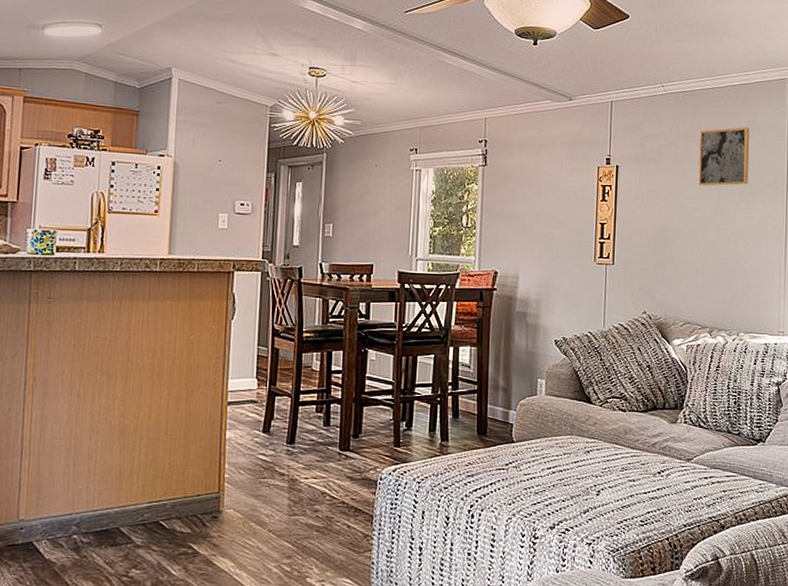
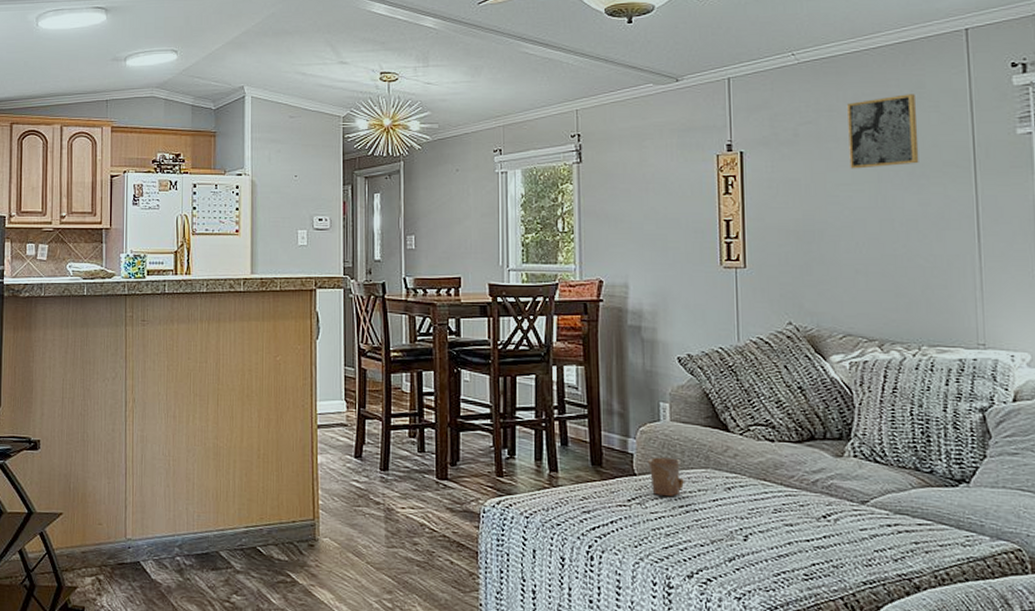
mug: none [524,426,554,461] -> present [647,457,685,497]

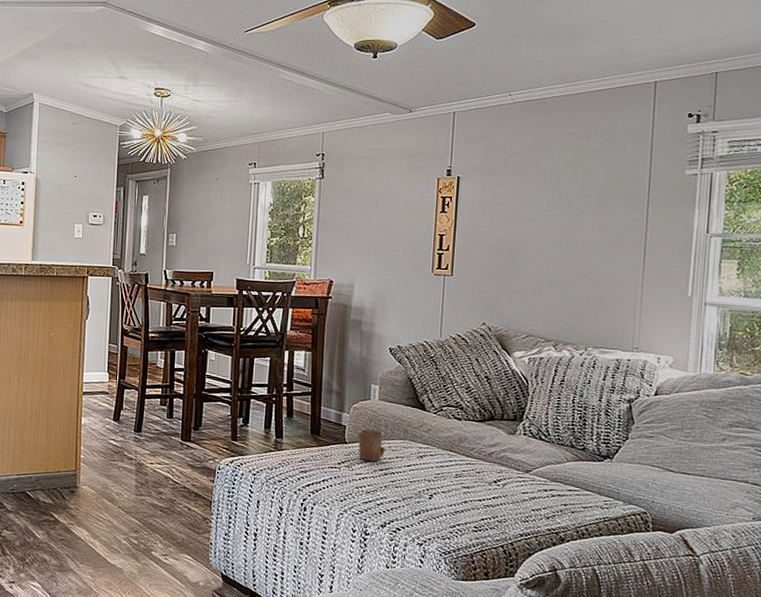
wall art: present [848,94,919,169] -> none [547,135,607,197]

